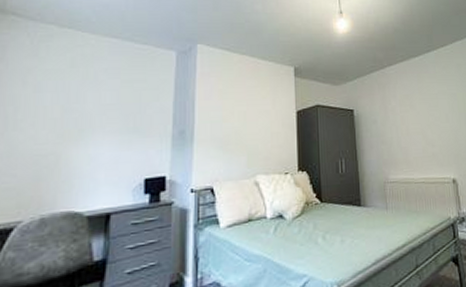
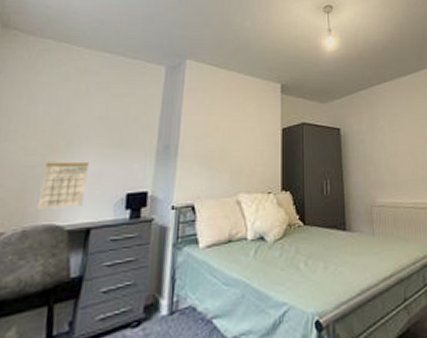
calendar: none [53,149,103,197] -> present [37,161,89,209]

